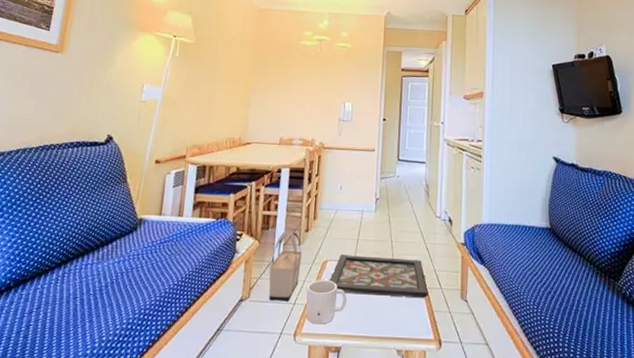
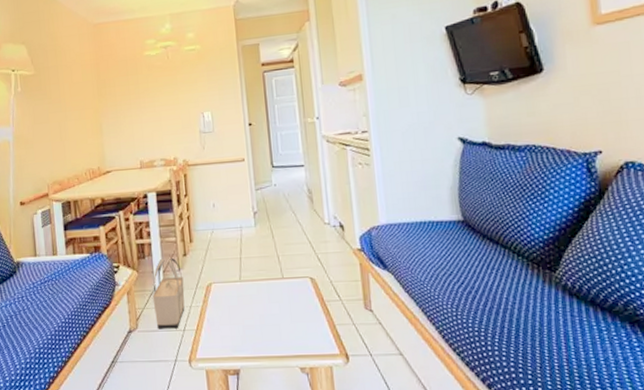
mug: present [306,279,347,325] -> none [194,302,239,349]
decorative tray: present [329,254,428,298] -> none [216,272,326,315]

